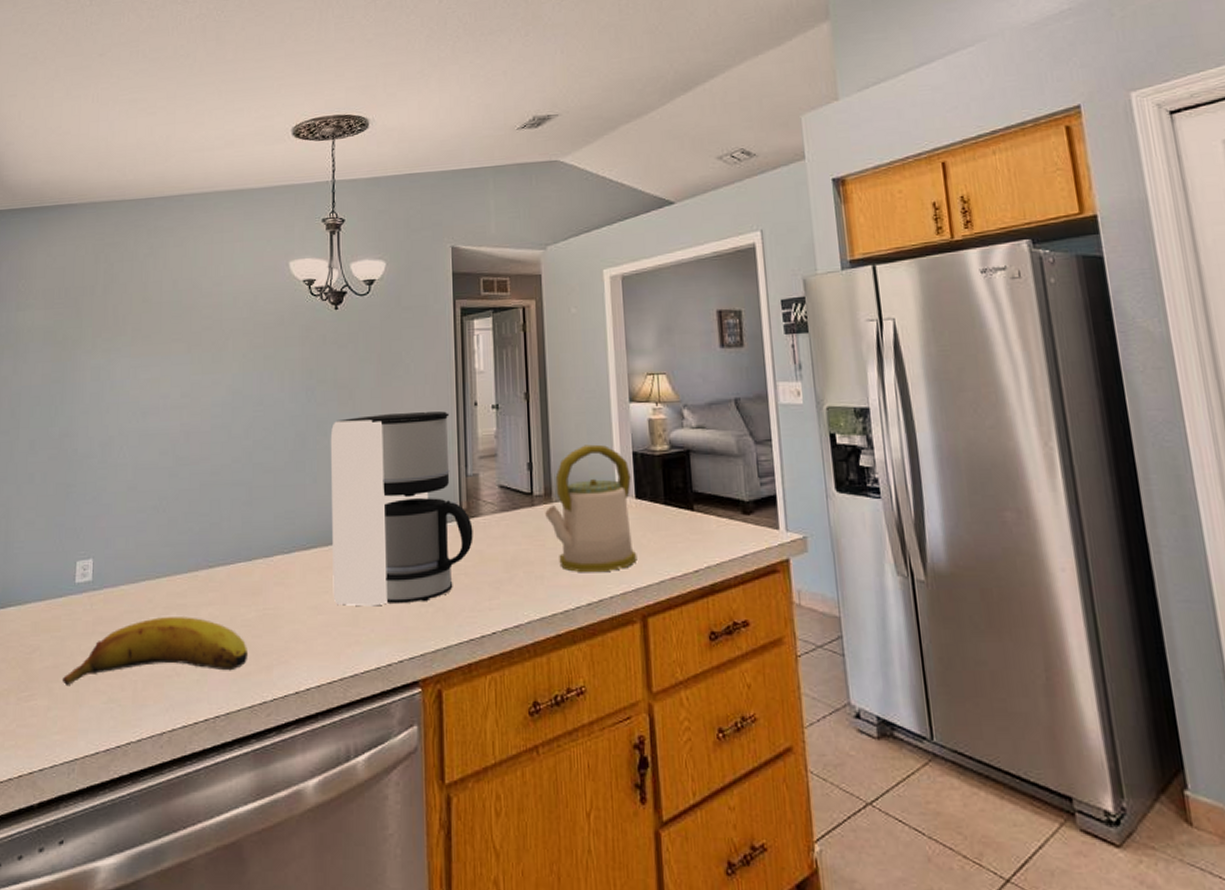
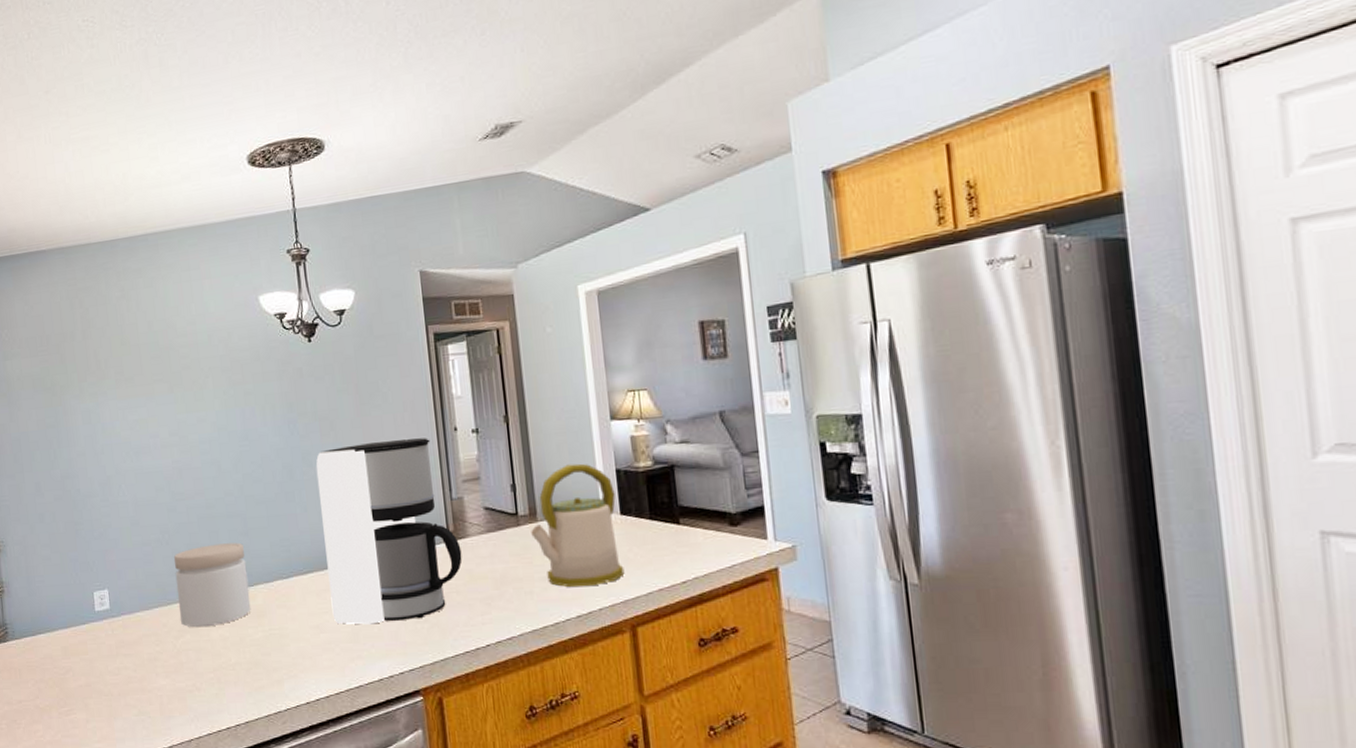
fruit: present [62,617,249,685] -> none [95,638,260,701]
jar: none [168,513,247,605] -> present [173,542,251,628]

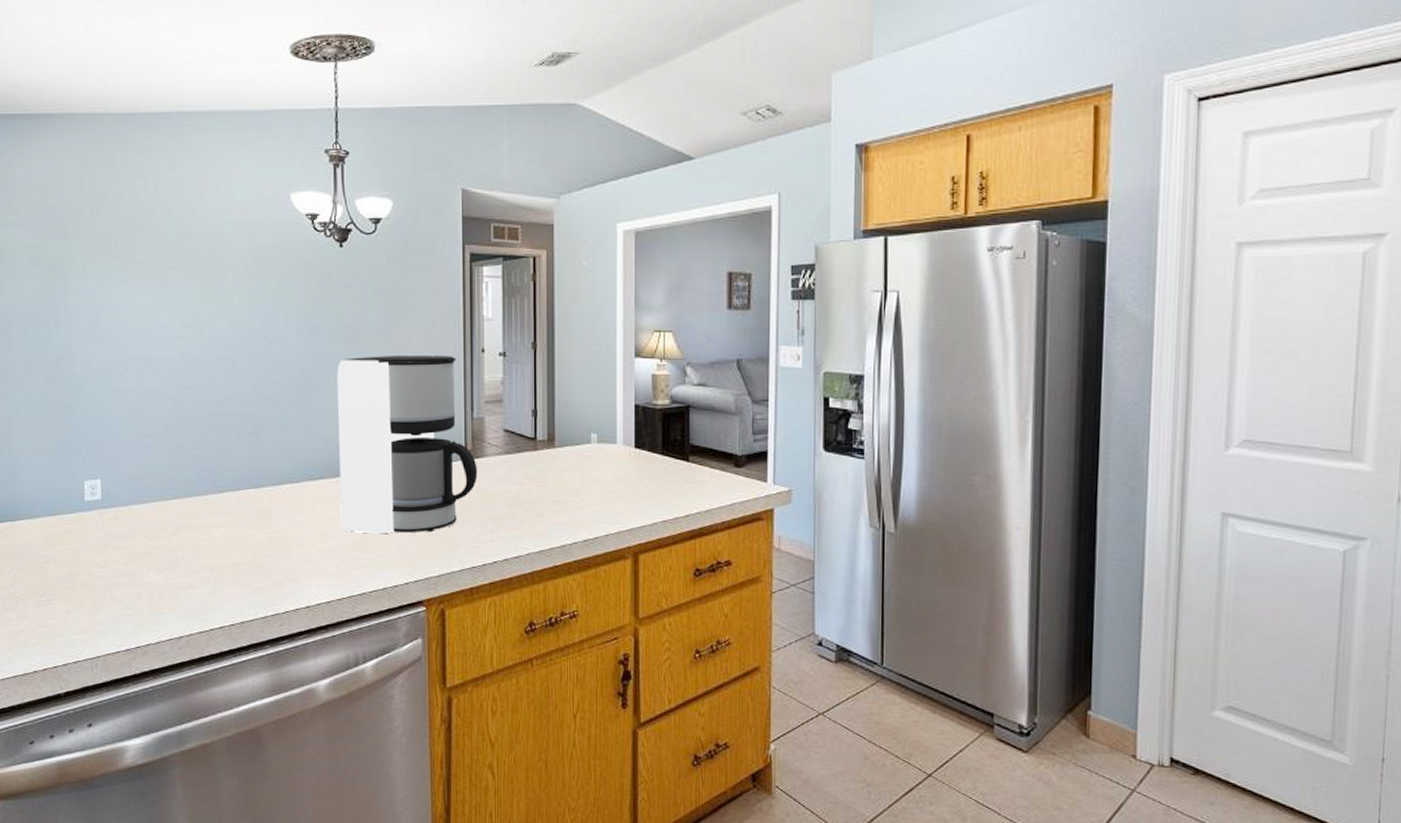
jar: present [173,542,251,628] -> none [176,442,256,525]
kettle: present [531,463,625,587] -> none [547,395,633,512]

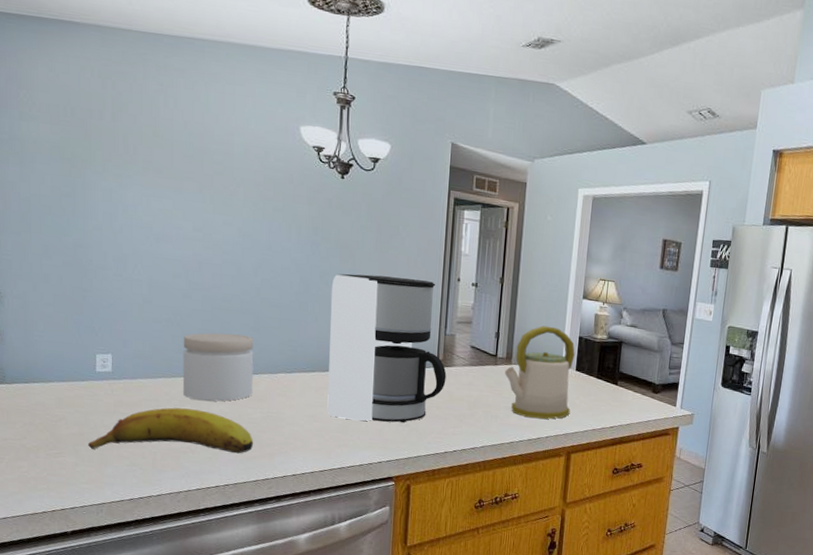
fruit: none [78,535,260,592] -> present [87,407,254,454]
jar: none [176,442,256,525] -> present [182,332,254,402]
kettle: none [547,395,633,512] -> present [505,325,575,419]

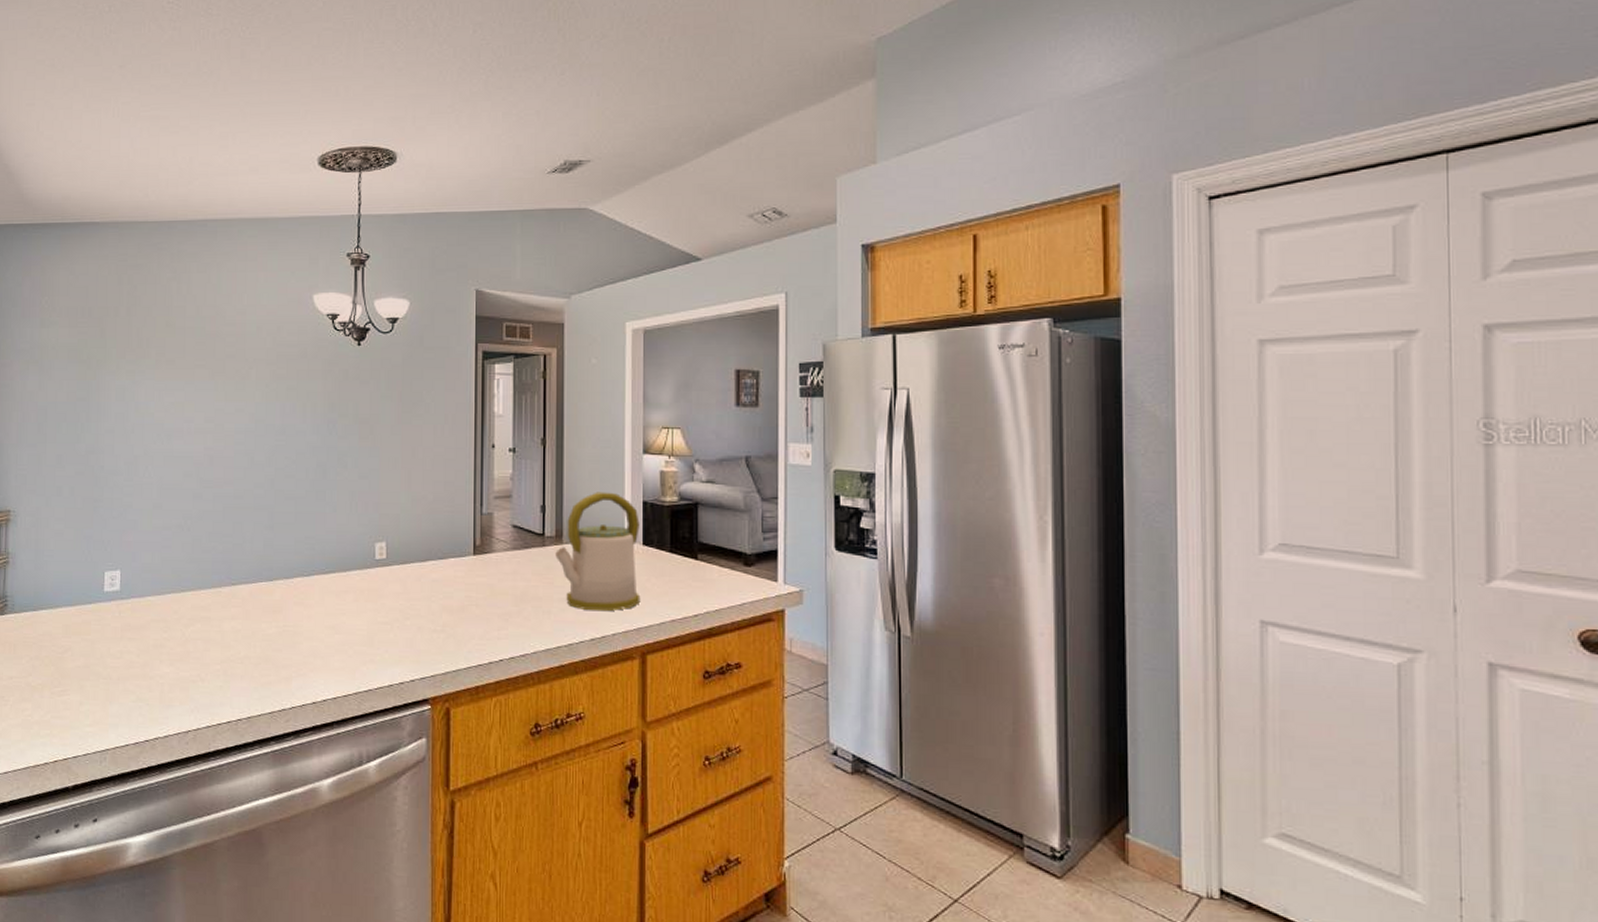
fruit: present [87,407,254,454] -> none [92,627,269,684]
jar: present [182,332,254,402] -> none [192,535,268,618]
coffee maker: present [327,274,447,423] -> none [350,451,486,630]

